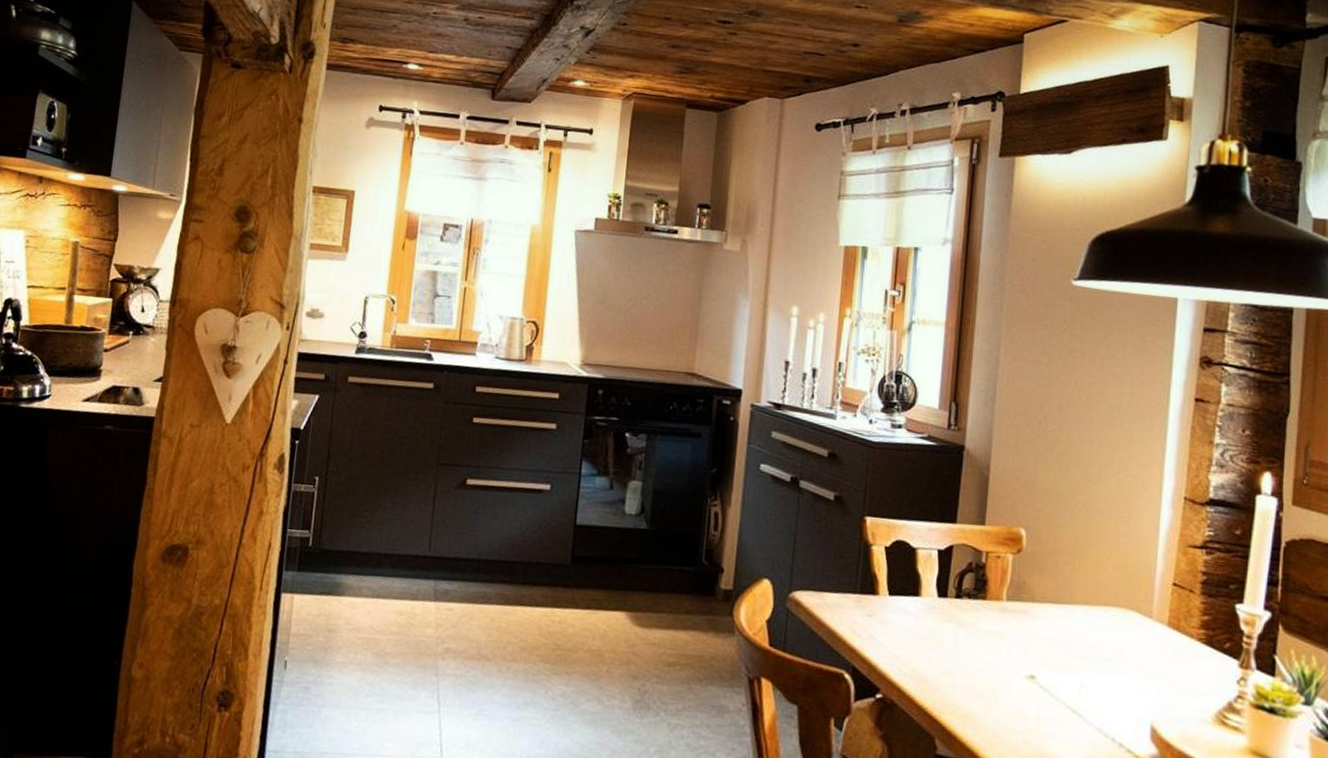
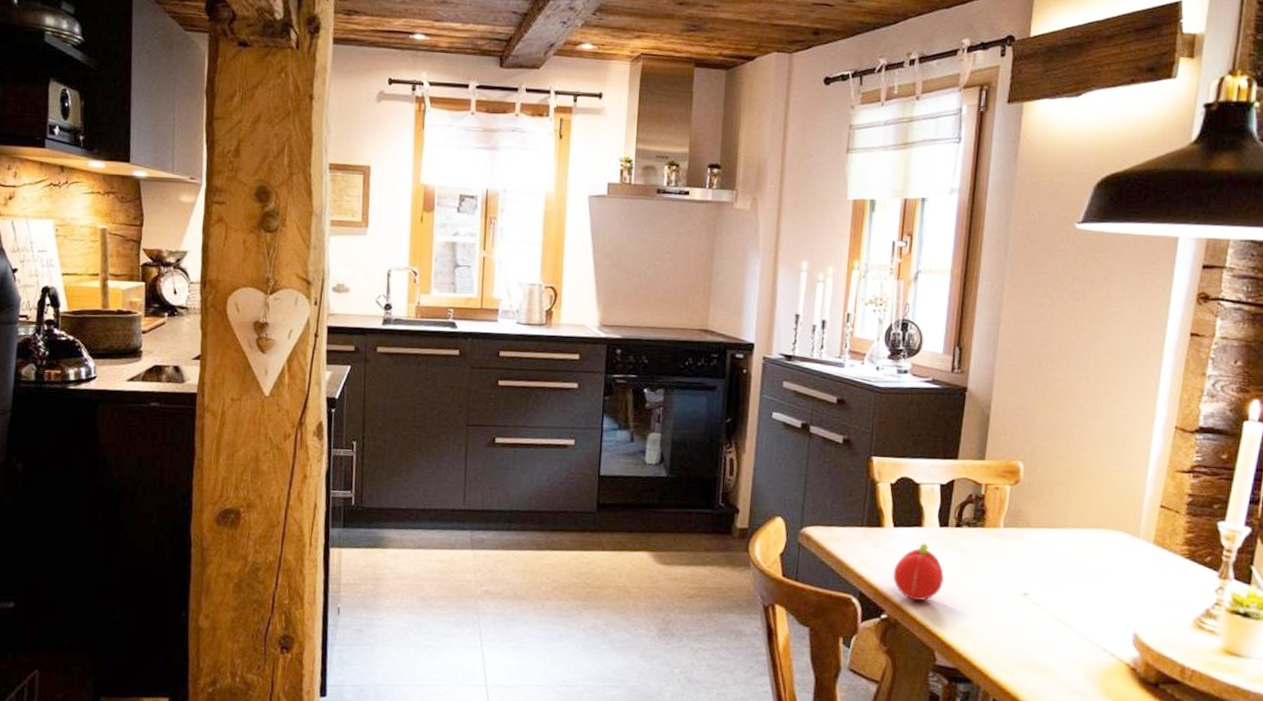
fruit: none [888,614,944,680] -> present [893,543,945,601]

